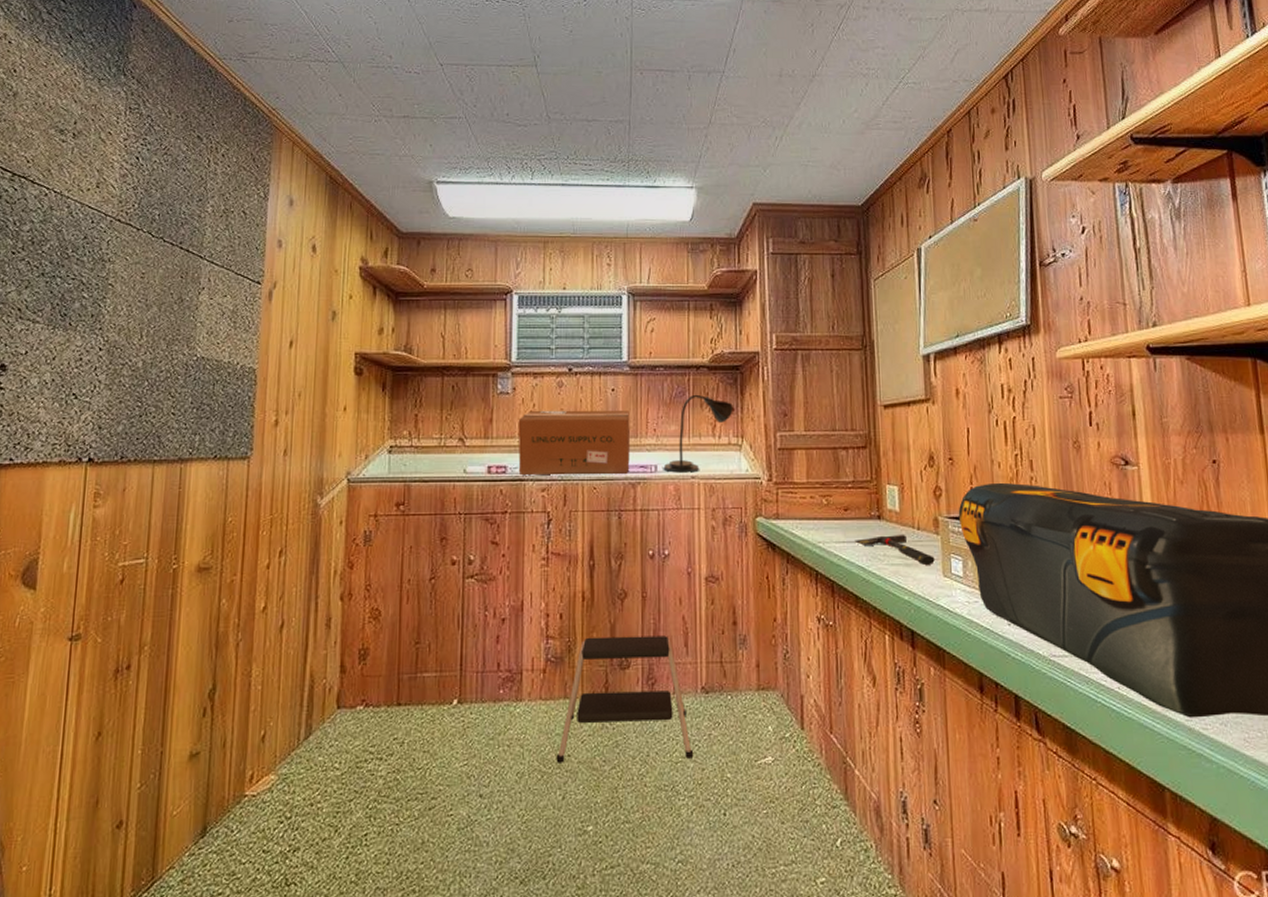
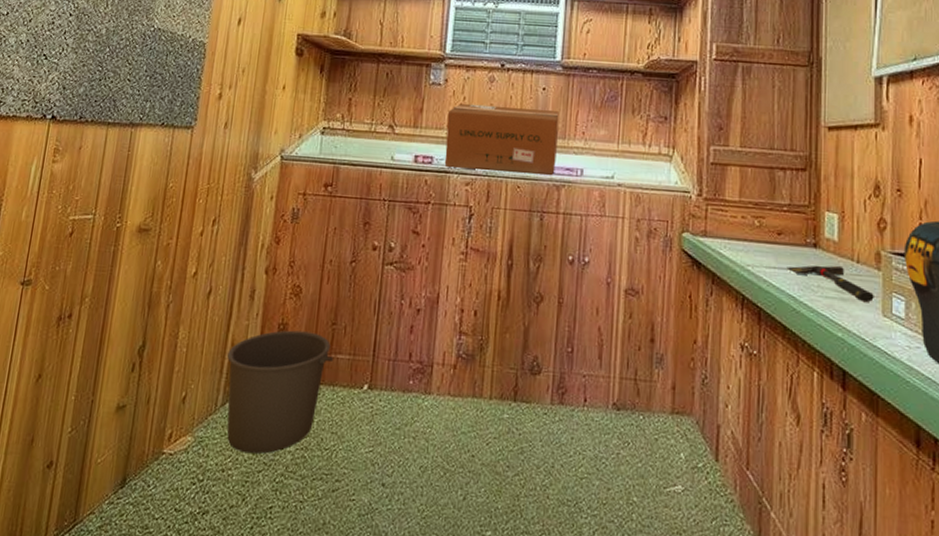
bucket: none [307,654,420,783] -> present [227,330,334,454]
step stool: present [556,636,694,763] -> none [460,337,600,476]
desk lamp: present [661,394,733,473] -> none [588,99,666,180]

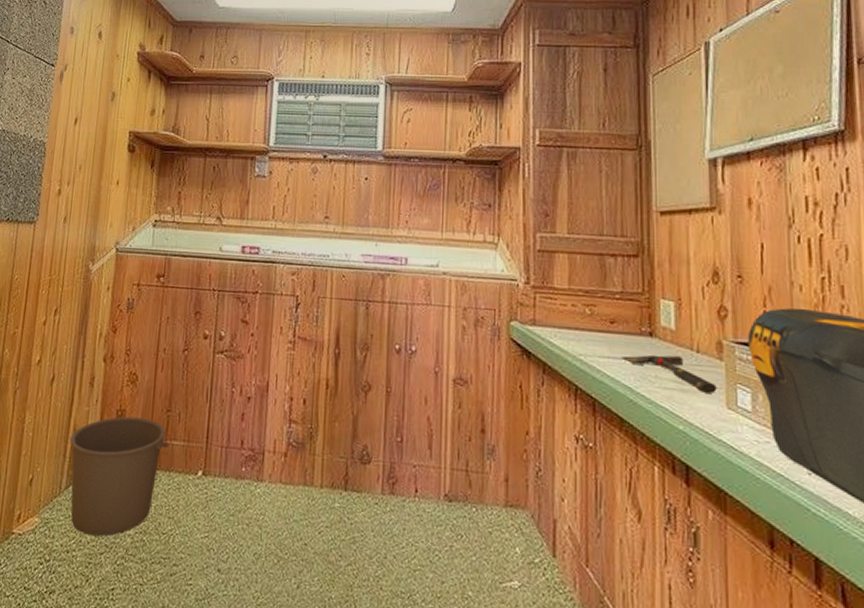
box: present [444,103,559,176] -> none [270,194,382,265]

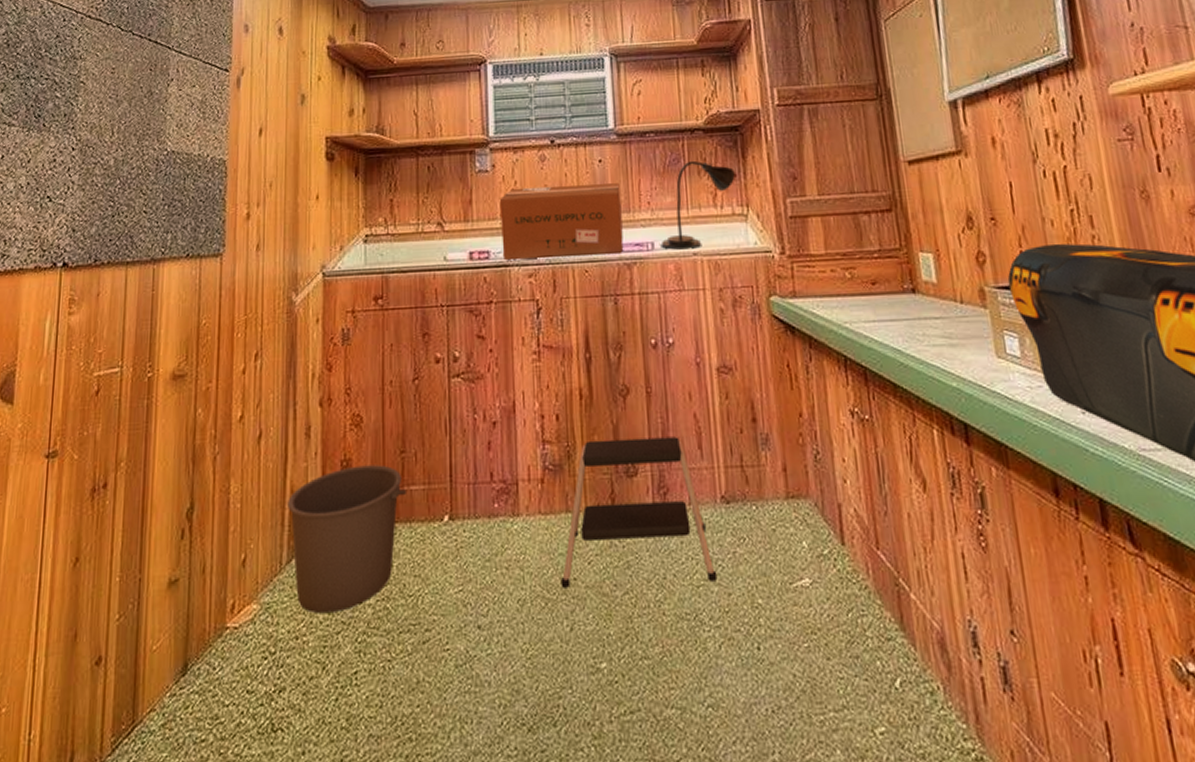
box: none [270,194,382,265] -> present [499,183,624,261]
step stool: none [293,426,434,569] -> present [560,437,718,588]
desk lamp: none [412,187,490,269] -> present [659,160,735,250]
hatchet: present [621,354,717,393] -> none [886,309,985,344]

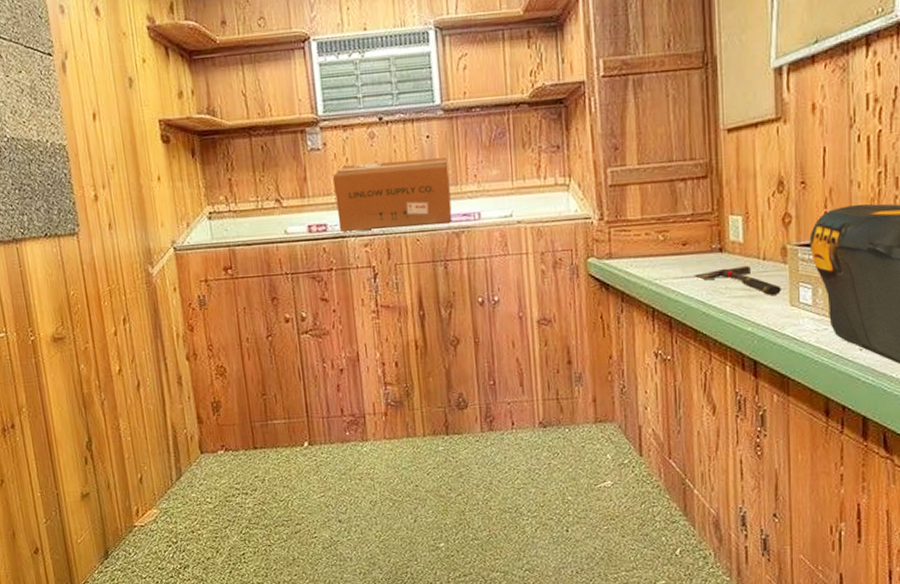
bucket: present [288,465,408,613] -> none [170,405,271,514]
step stool: present [560,437,718,588] -> none [405,377,535,492]
desk lamp: present [659,160,735,250] -> none [485,134,559,219]
hatchet: none [886,309,985,344] -> present [694,265,781,295]

